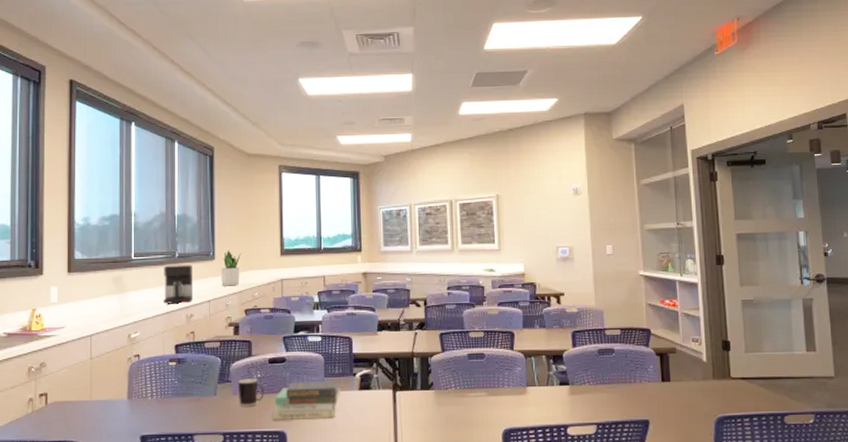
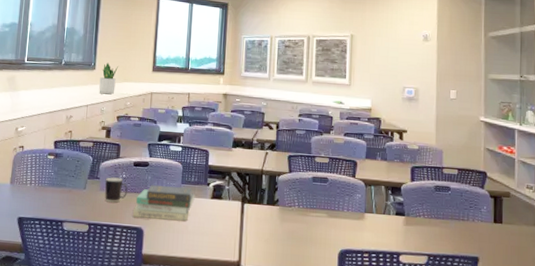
coffee maker: present [163,265,194,304] -> none [47,71,76,106]

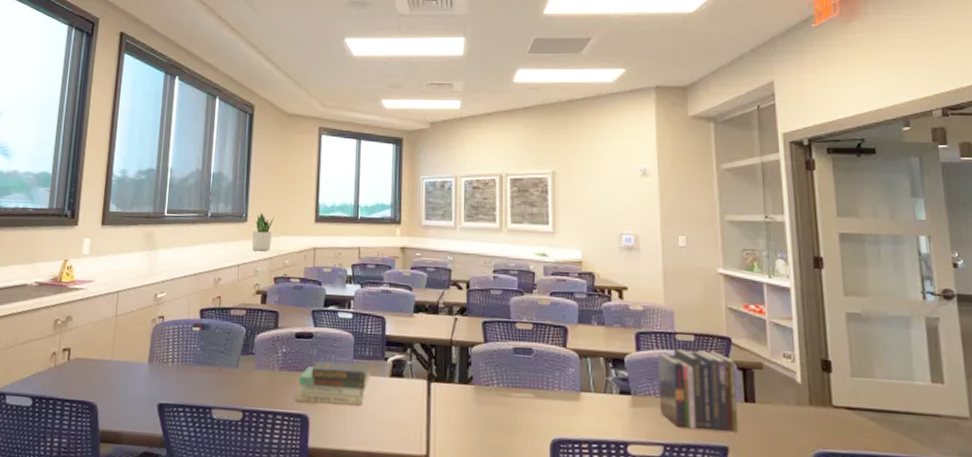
mug: present [104,177,128,203] -> none [261,352,289,384]
books: none [426,179,488,246] -> present [658,347,738,432]

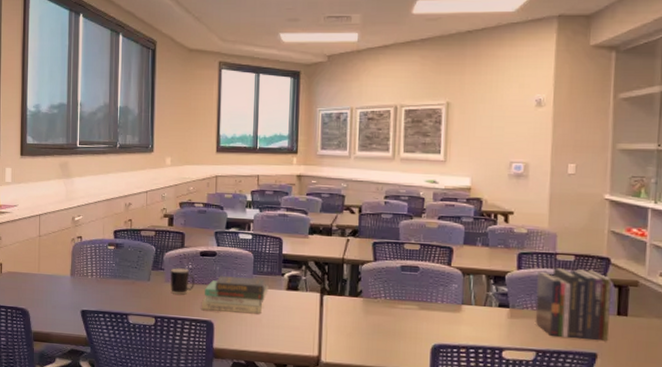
planter: present [252,213,275,252] -> none [158,144,179,179]
mug: none [261,352,289,384] -> present [170,268,195,295]

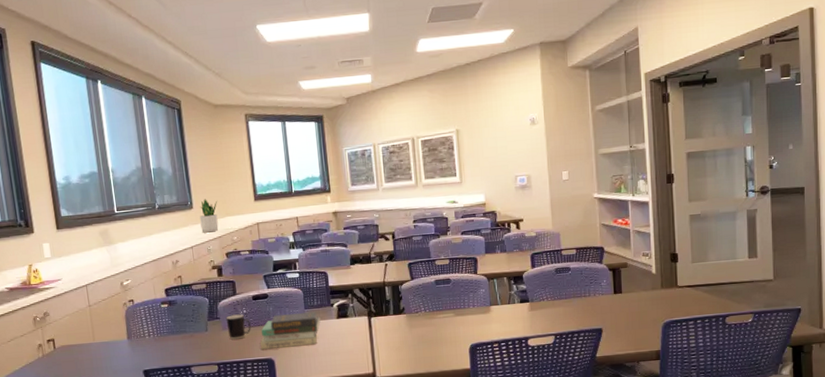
planter: none [158,144,179,179] -> present [200,199,219,233]
books: present [535,266,612,341] -> none [548,259,609,320]

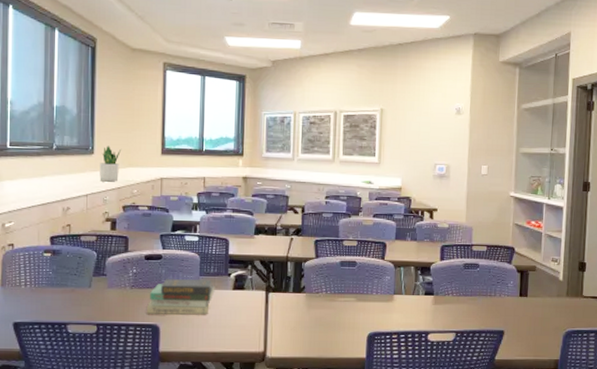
mug: present [226,314,251,340] -> none [113,273,139,300]

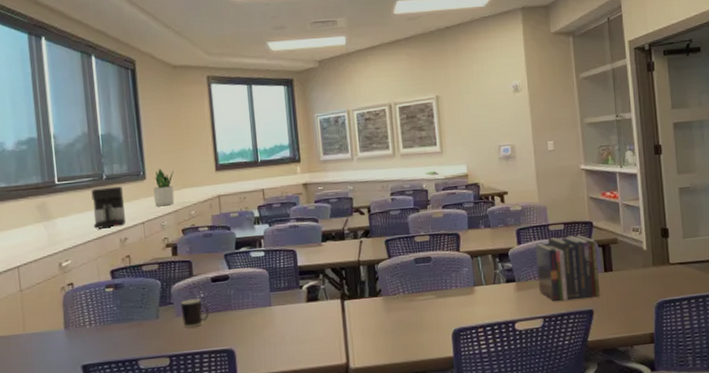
coffee maker: none [39,157,71,197] -> present [91,186,127,229]
mug: none [113,273,139,300] -> present [180,298,209,328]
books: present [146,279,215,315] -> none [219,295,288,339]
books: none [454,256,516,319] -> present [535,235,600,301]

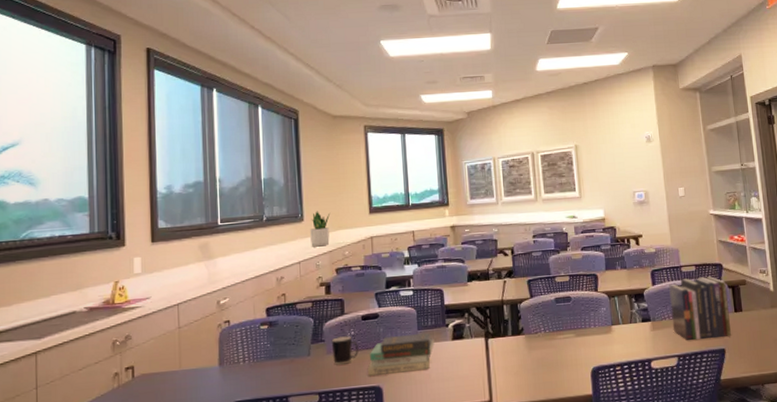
coffee maker: present [91,186,127,229] -> none [251,227,284,268]
books: none [219,295,288,339] -> present [367,333,435,376]

